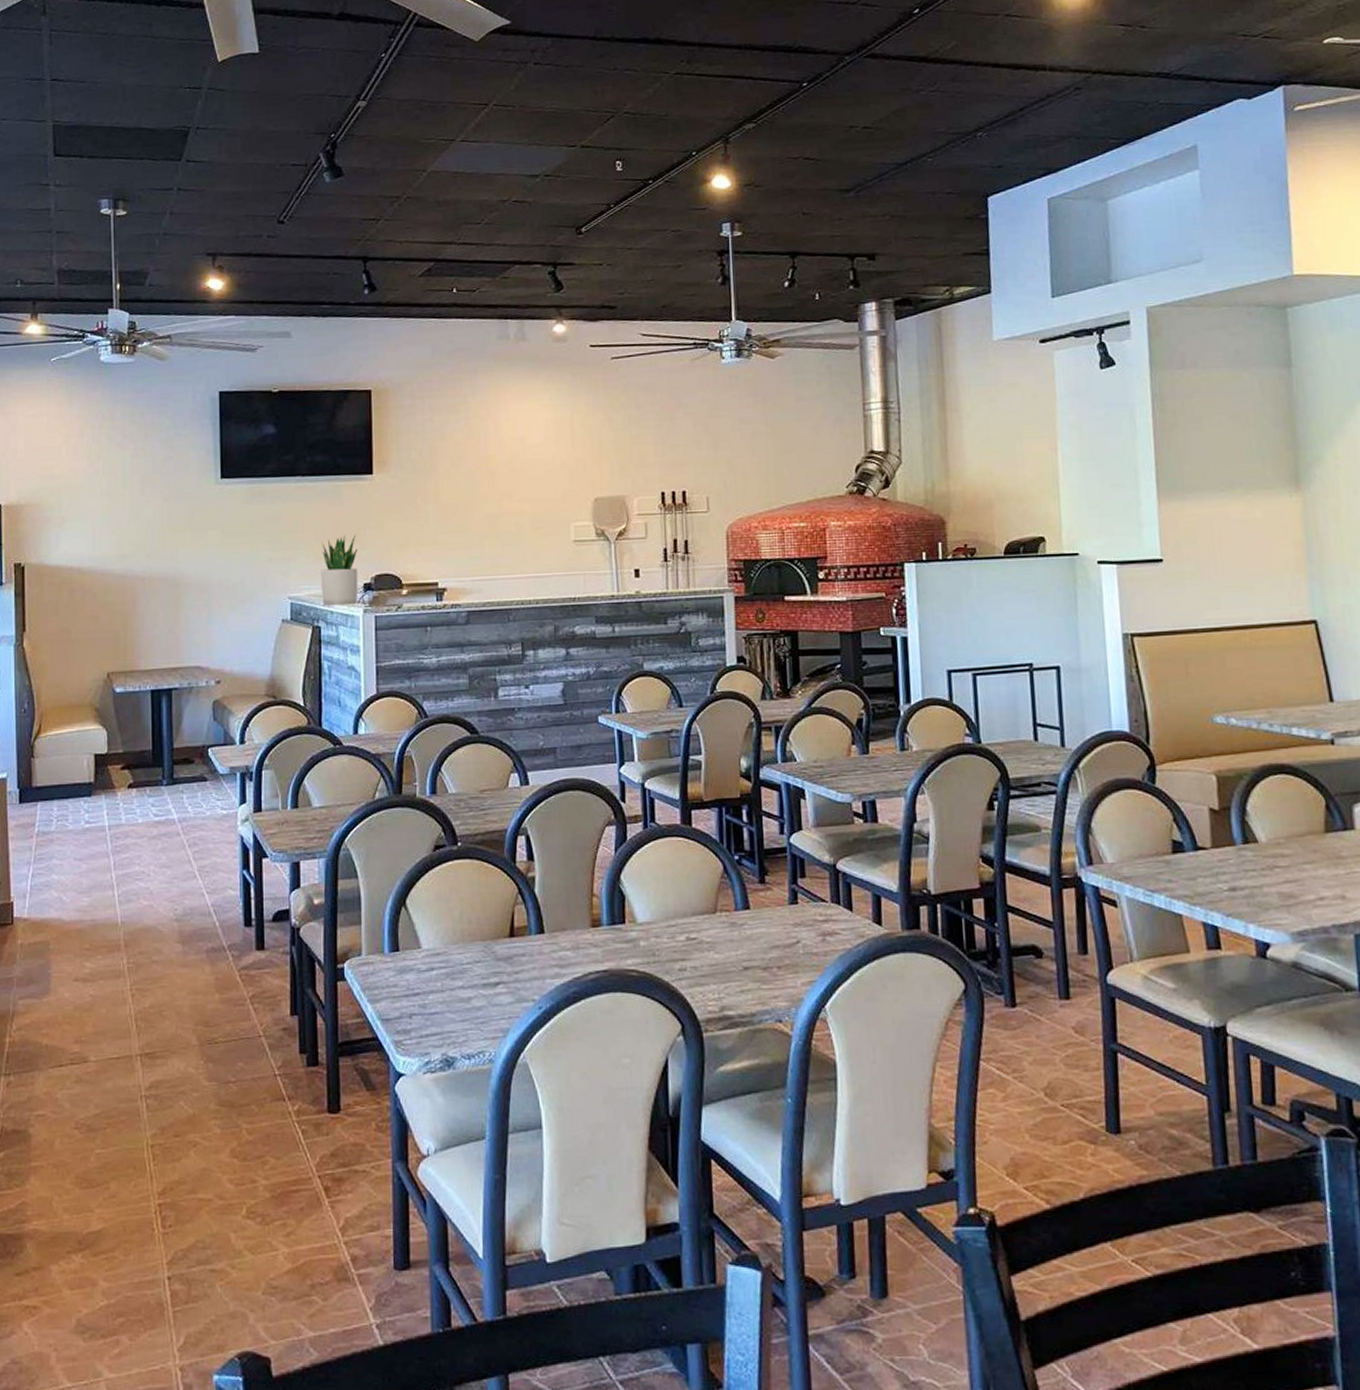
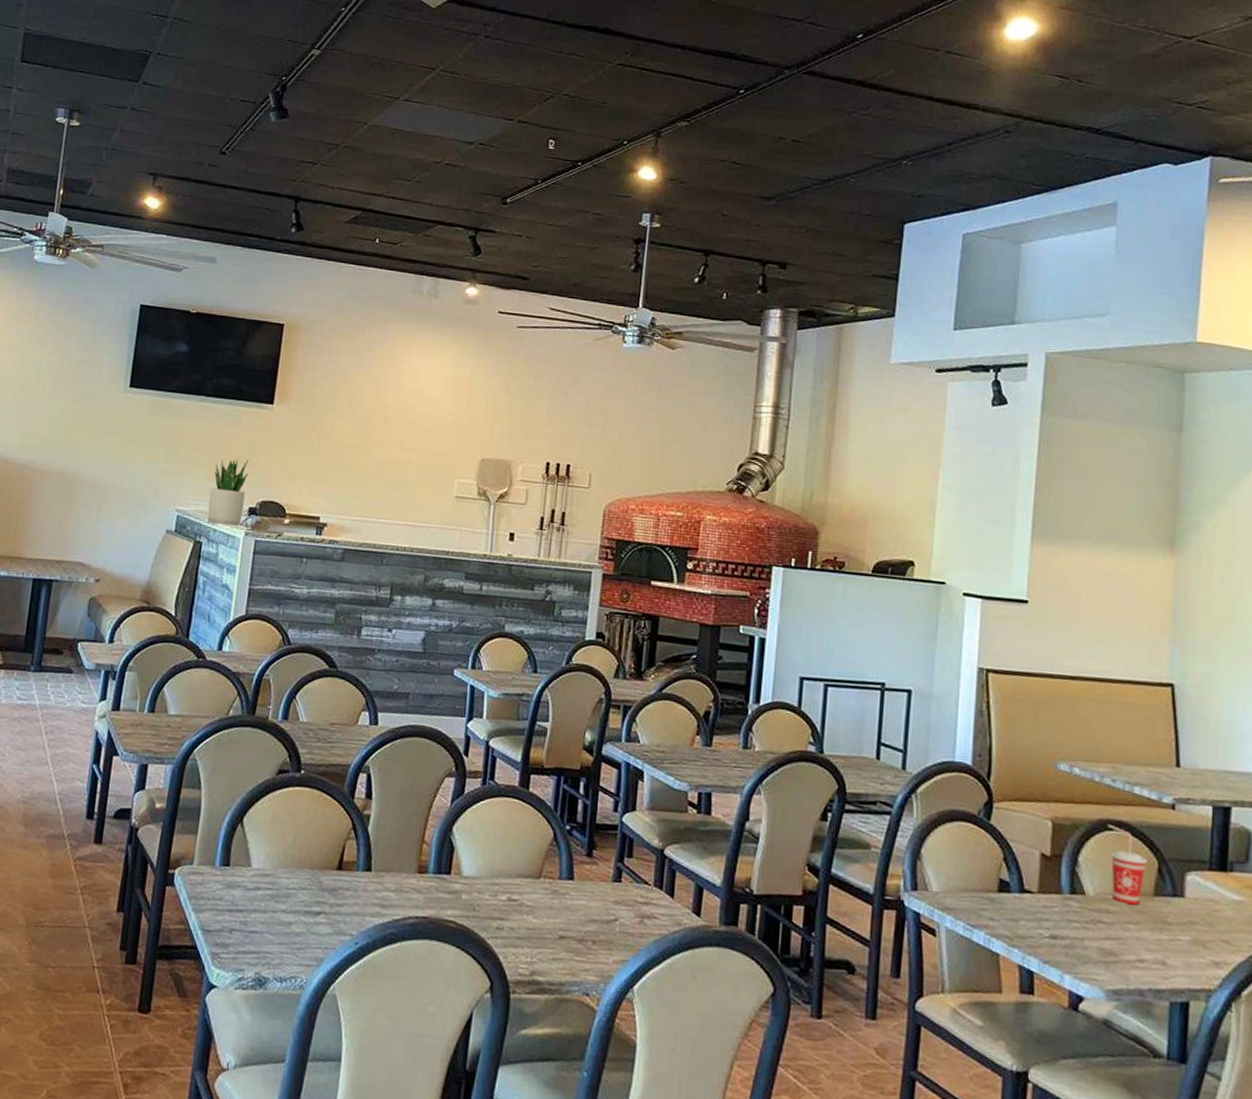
beverage cup: none [1271,770,1315,846] -> present [1108,825,1148,906]

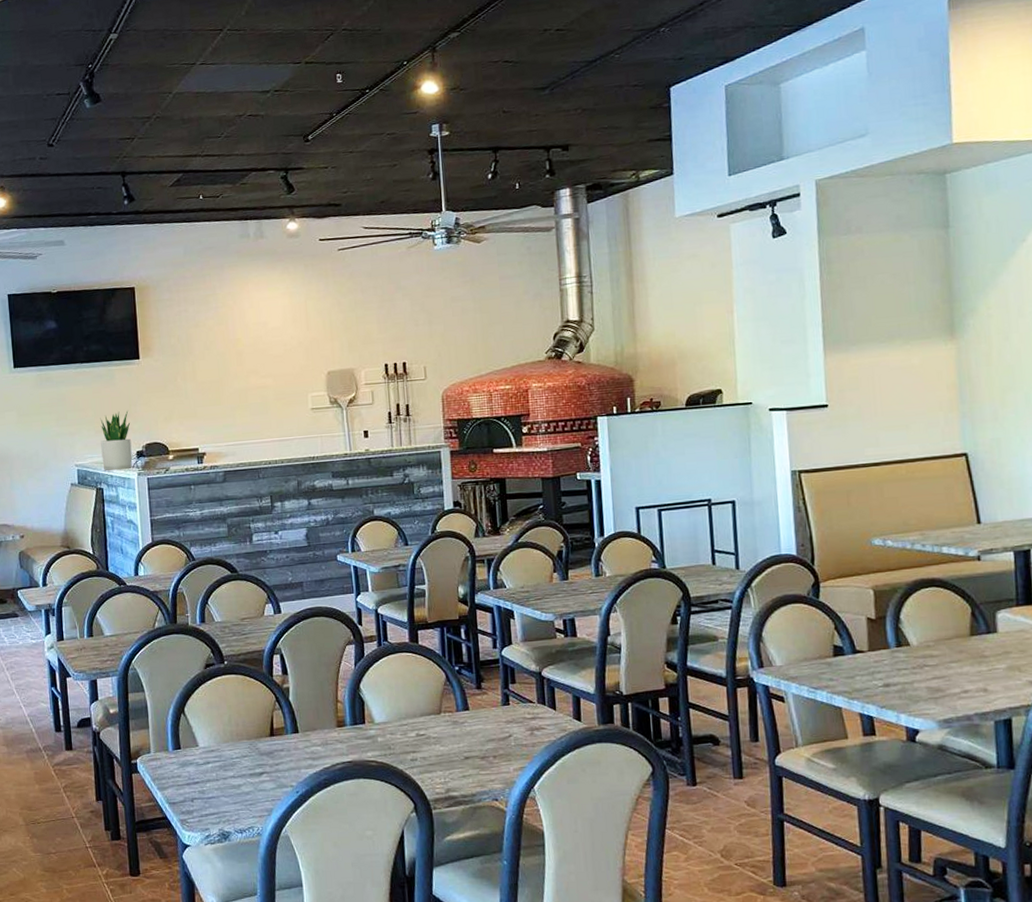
beverage cup: present [1108,825,1148,906] -> none [923,583,962,647]

